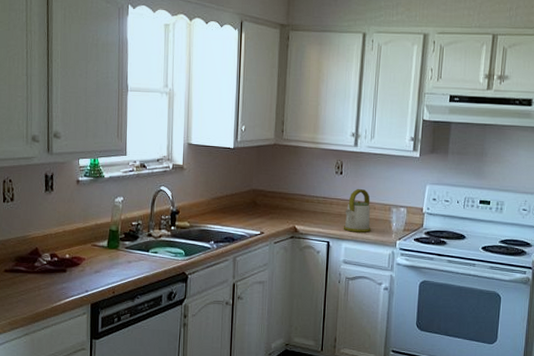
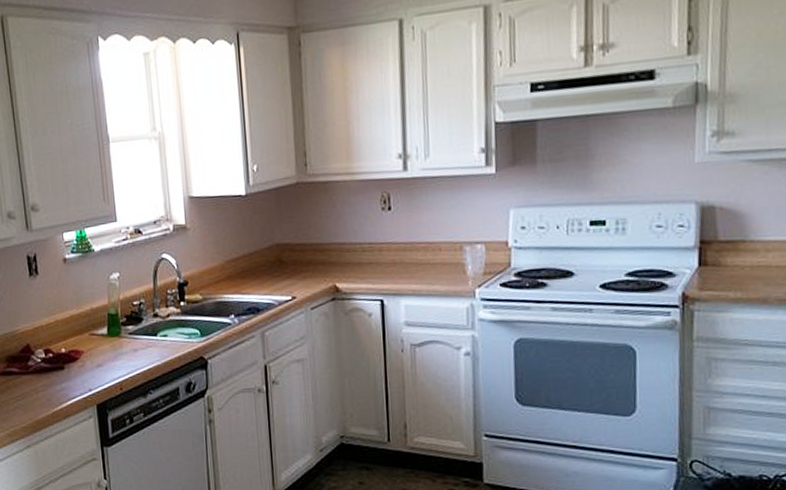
kettle: present [343,188,372,233] -> none [399,225,439,284]

